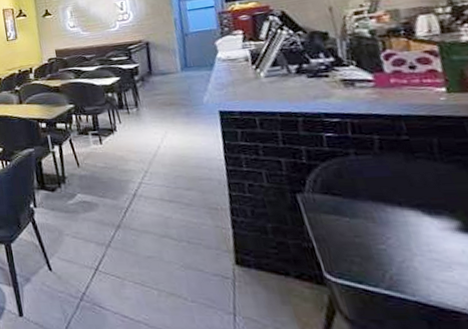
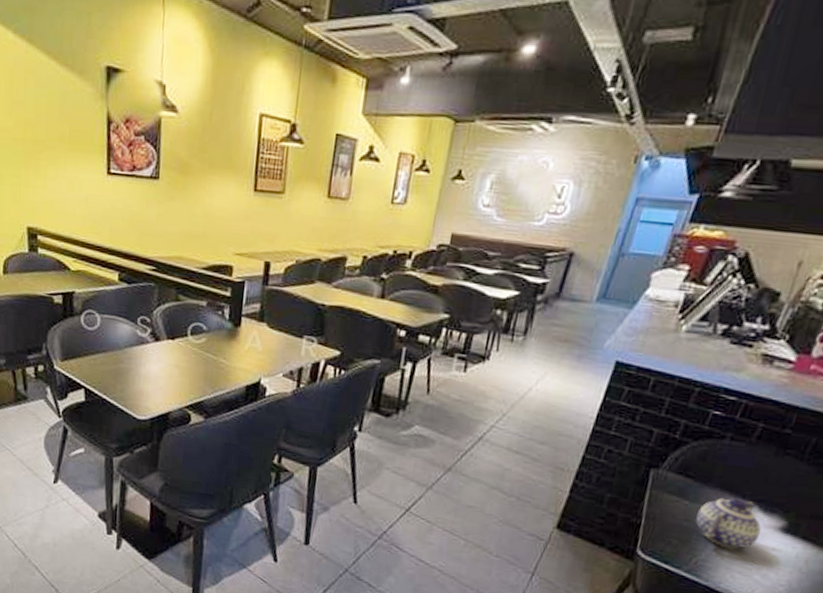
teapot: none [363,206,441,258] -> present [695,497,761,550]

